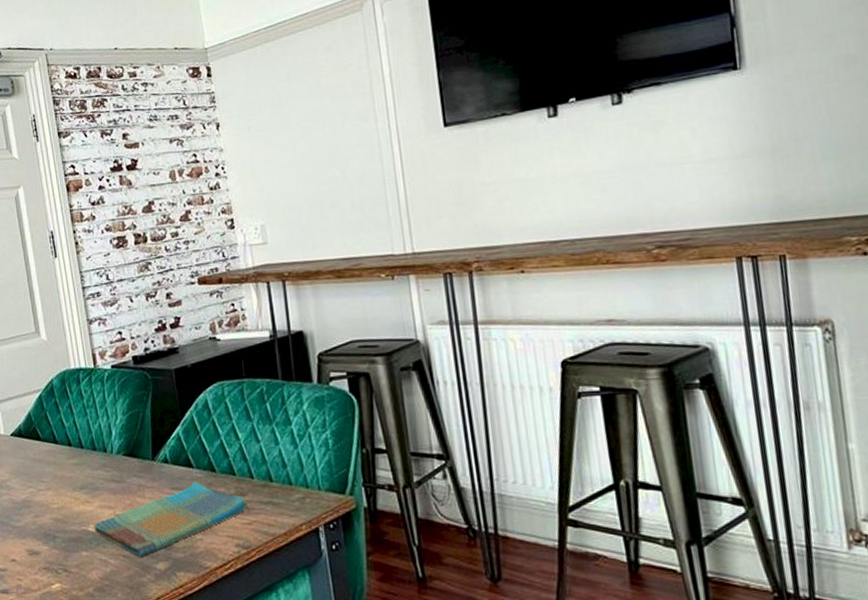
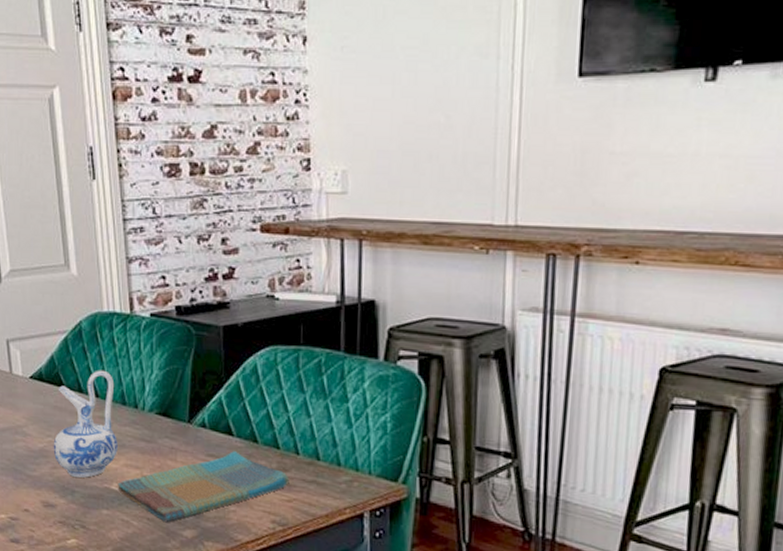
ceramic pitcher: none [34,421,92,523] -> present [53,370,117,478]

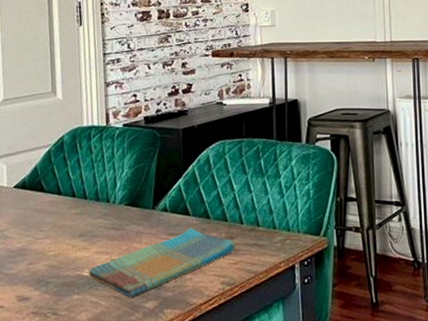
ceramic pitcher: present [53,370,117,478] -> none [31,174,90,269]

